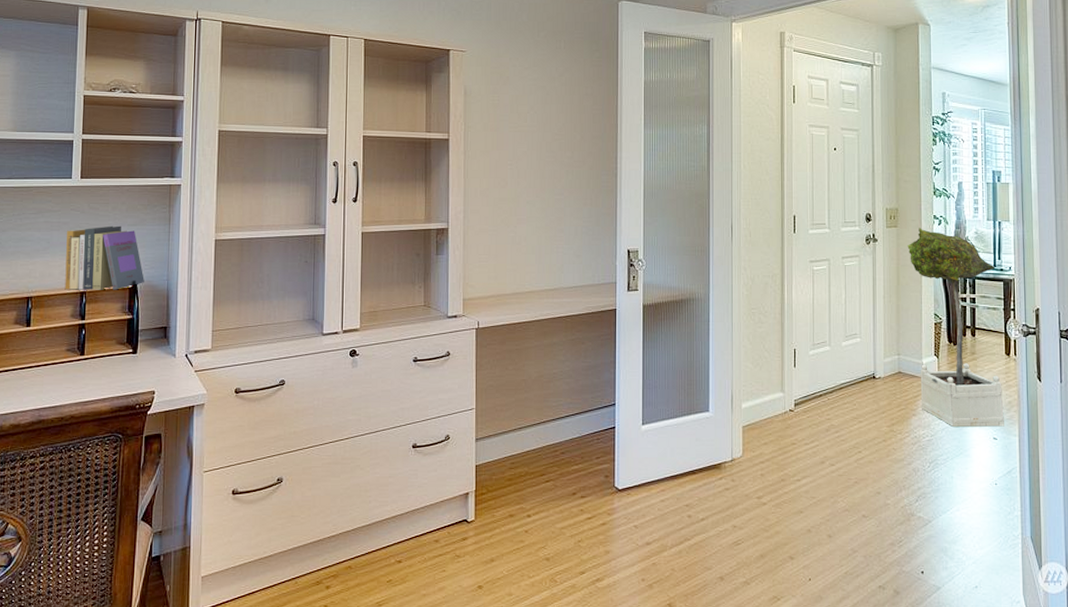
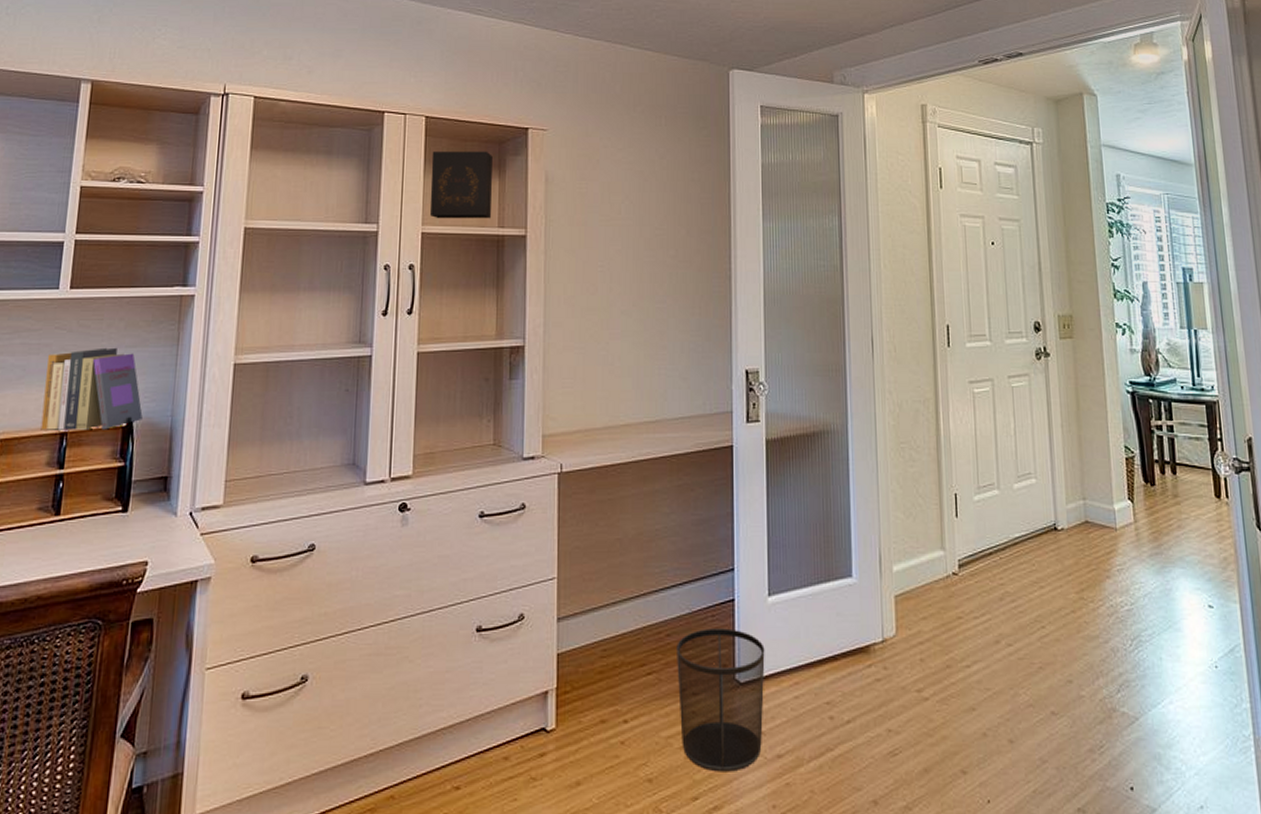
decorative box: none [369,68,421,125] -> present [429,150,493,219]
waste bin: none [569,449,638,554] -> present [677,628,765,772]
potted tree: present [907,228,1004,427] -> none [1086,339,1221,592]

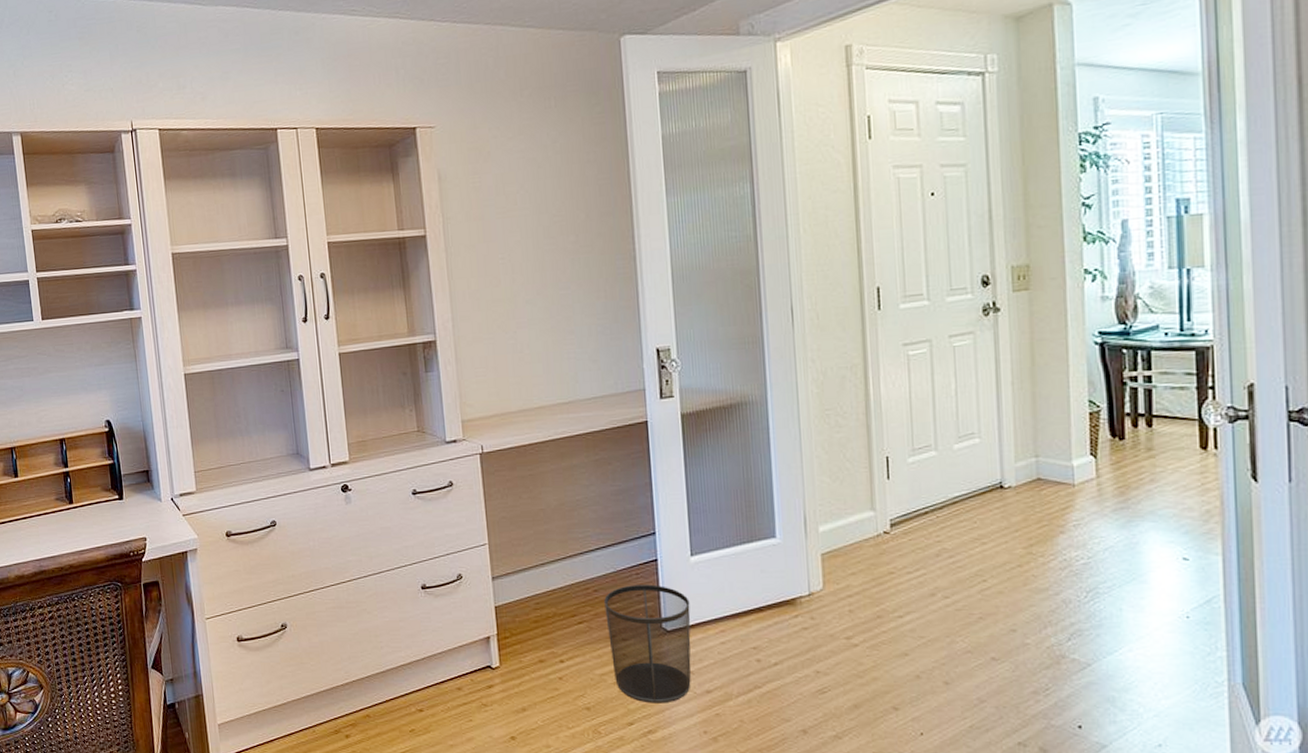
books: present [40,347,143,430] -> none [37,366,120,438]
decorative box: present [429,150,493,219] -> none [326,155,391,228]

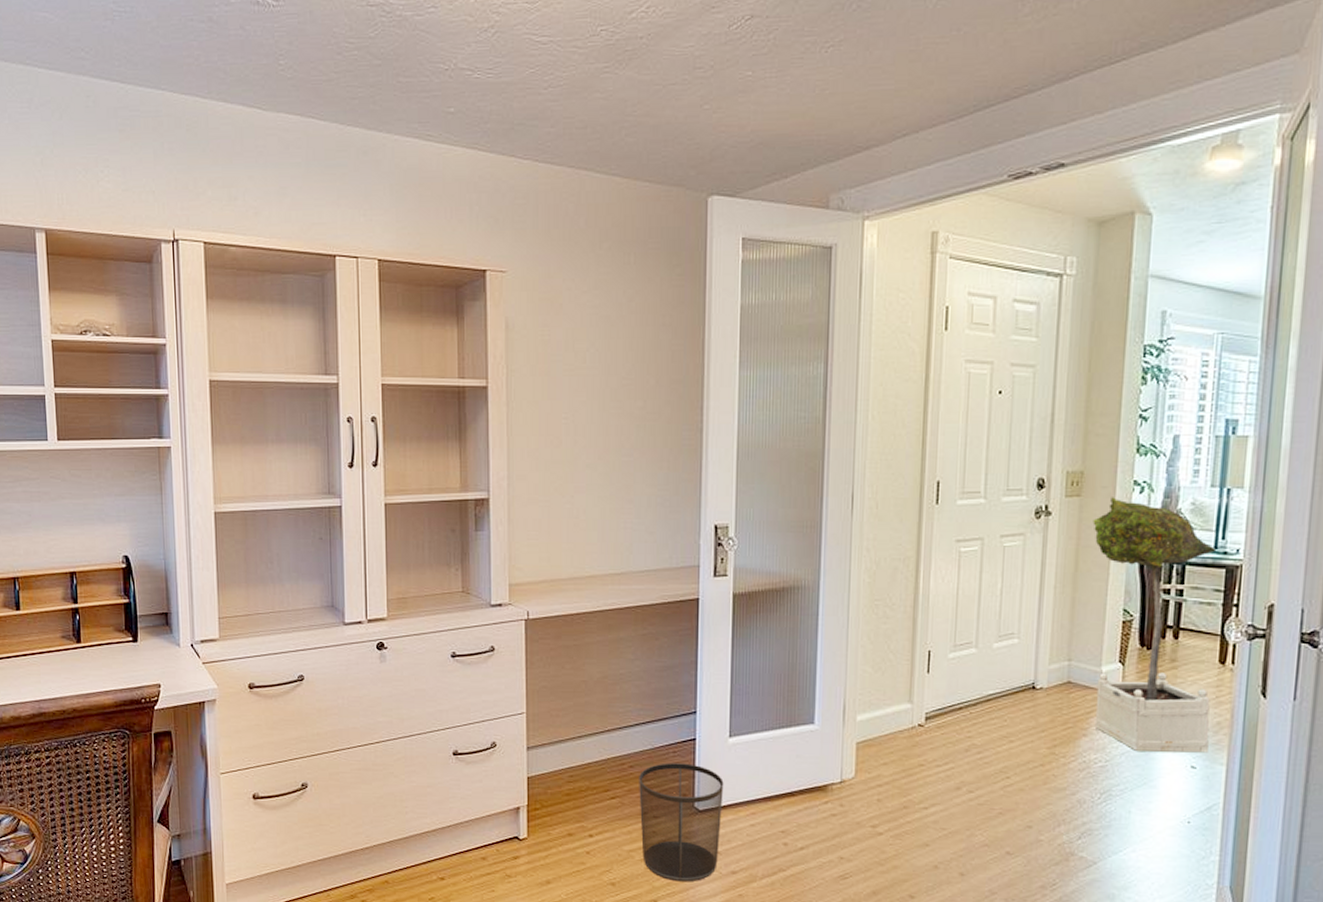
potted tree: none [1045,288,1200,545] -> present [1093,497,1217,753]

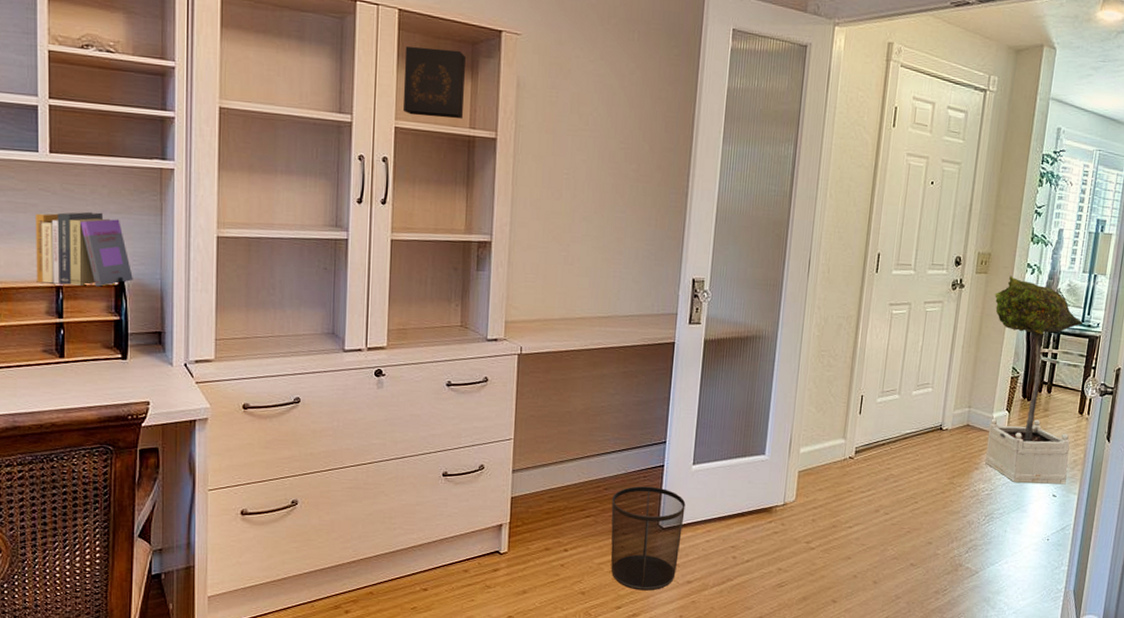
books: none [49,496,139,570] -> present [36,211,133,287]
decorative box: none [387,296,452,370] -> present [402,45,466,120]

